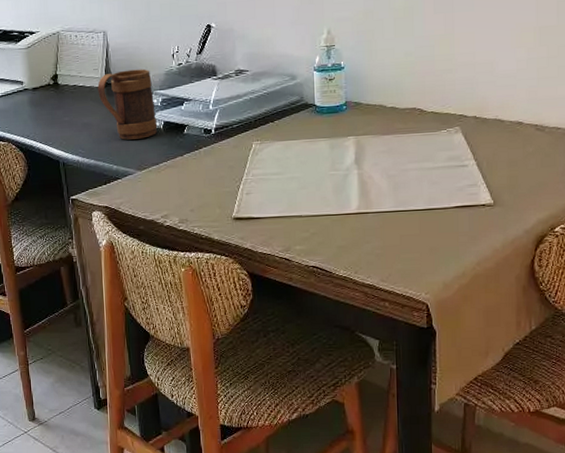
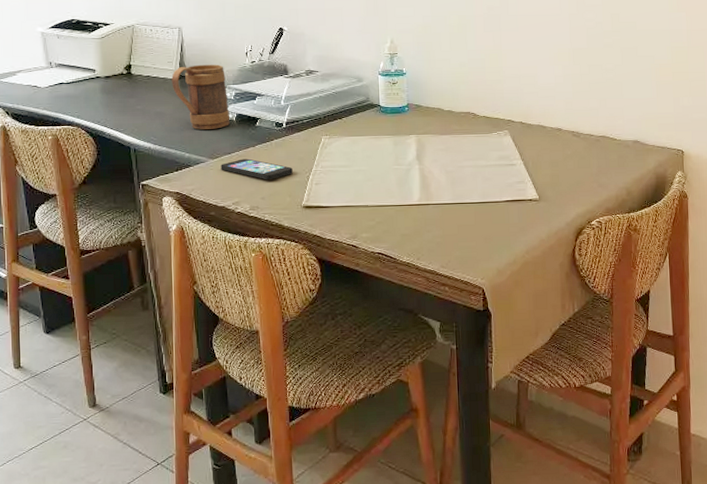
smartphone: none [149,169,222,191] -> present [221,158,293,180]

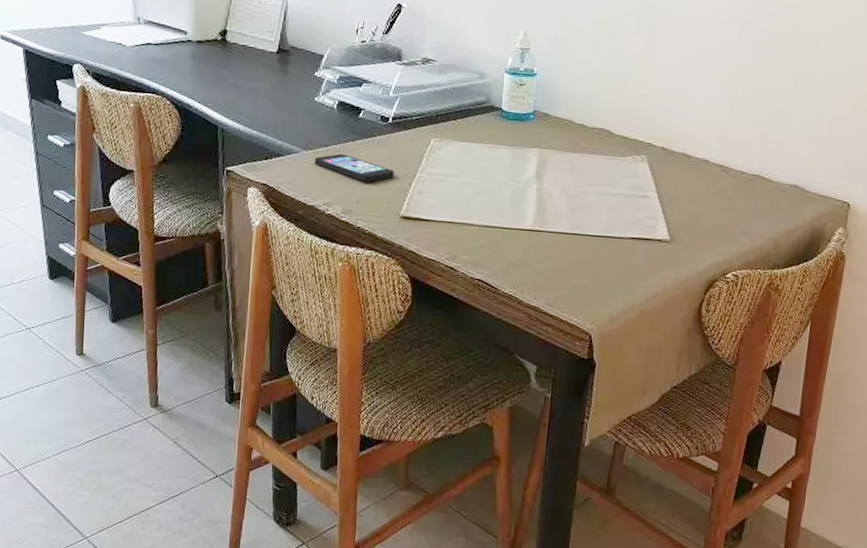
mug: present [171,64,230,130] -> none [270,38,331,116]

